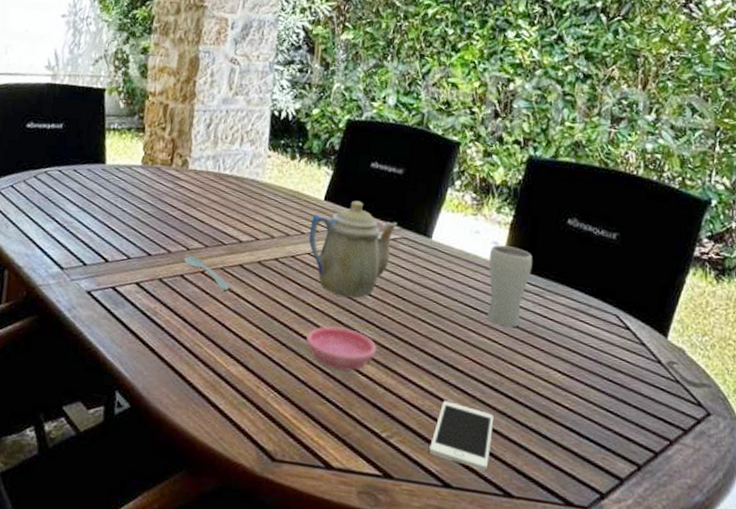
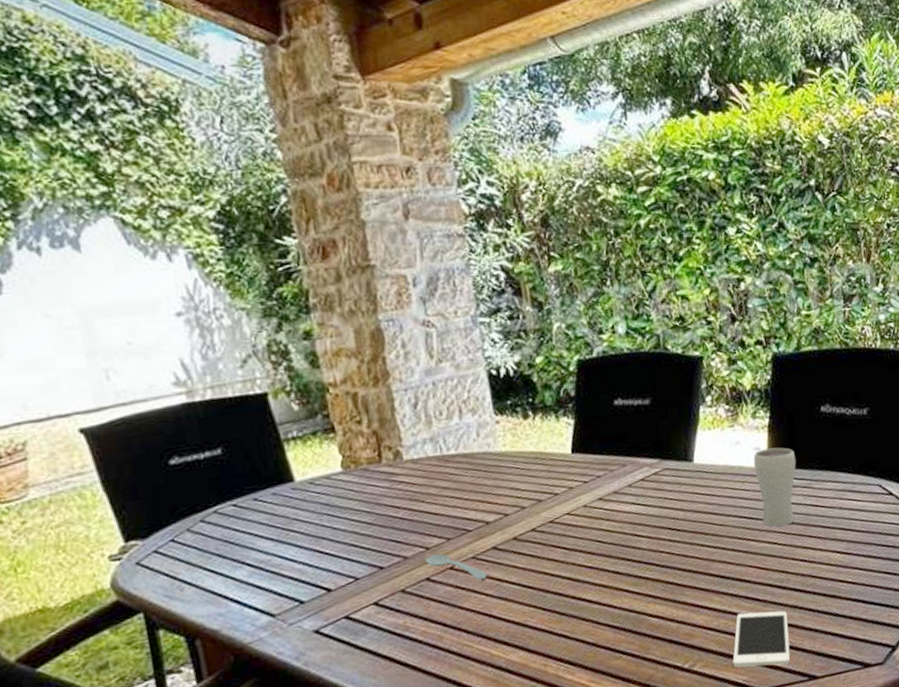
saucer: present [306,326,377,371] -> none [585,575,662,622]
teapot: present [308,200,398,299] -> none [562,444,656,548]

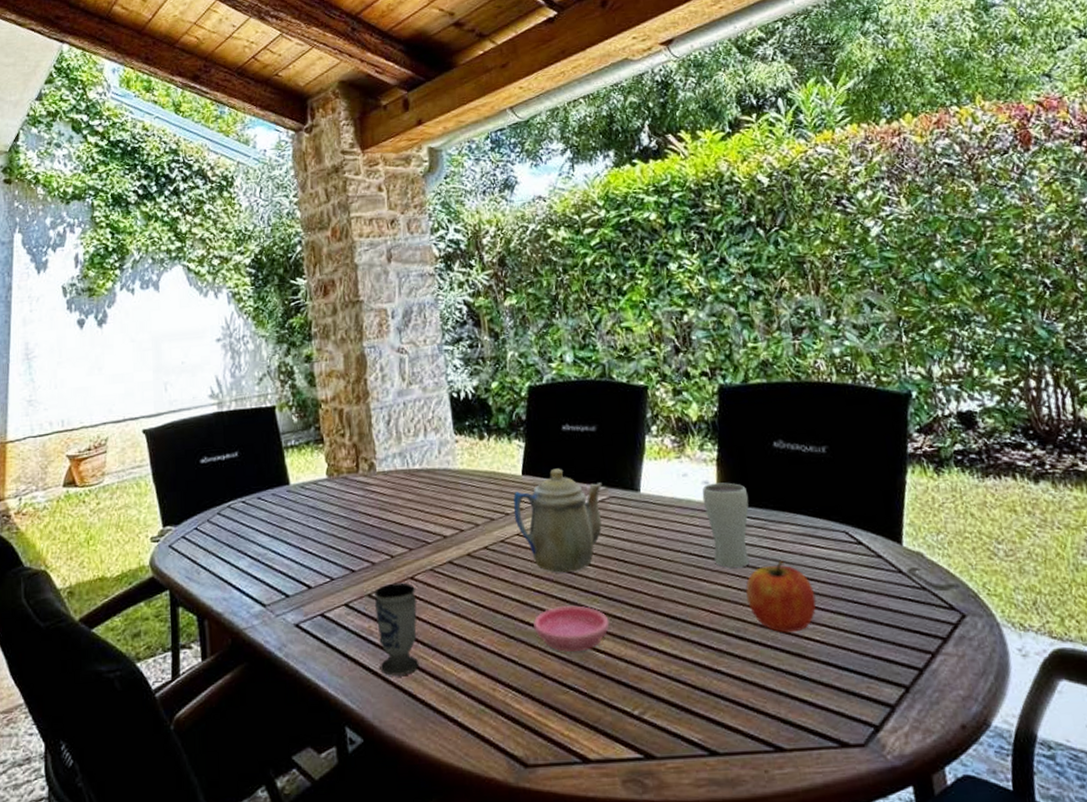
cup: none [409,573,464,668] -> present [374,582,419,676]
spoon: present [425,554,487,580] -> none [390,563,443,593]
teapot: none [562,444,656,548] -> present [513,468,602,573]
saucer: none [585,575,662,622] -> present [533,605,610,653]
cell phone: present [733,610,791,667] -> none [686,661,752,729]
fruit: none [790,515,851,579] -> present [745,560,817,633]

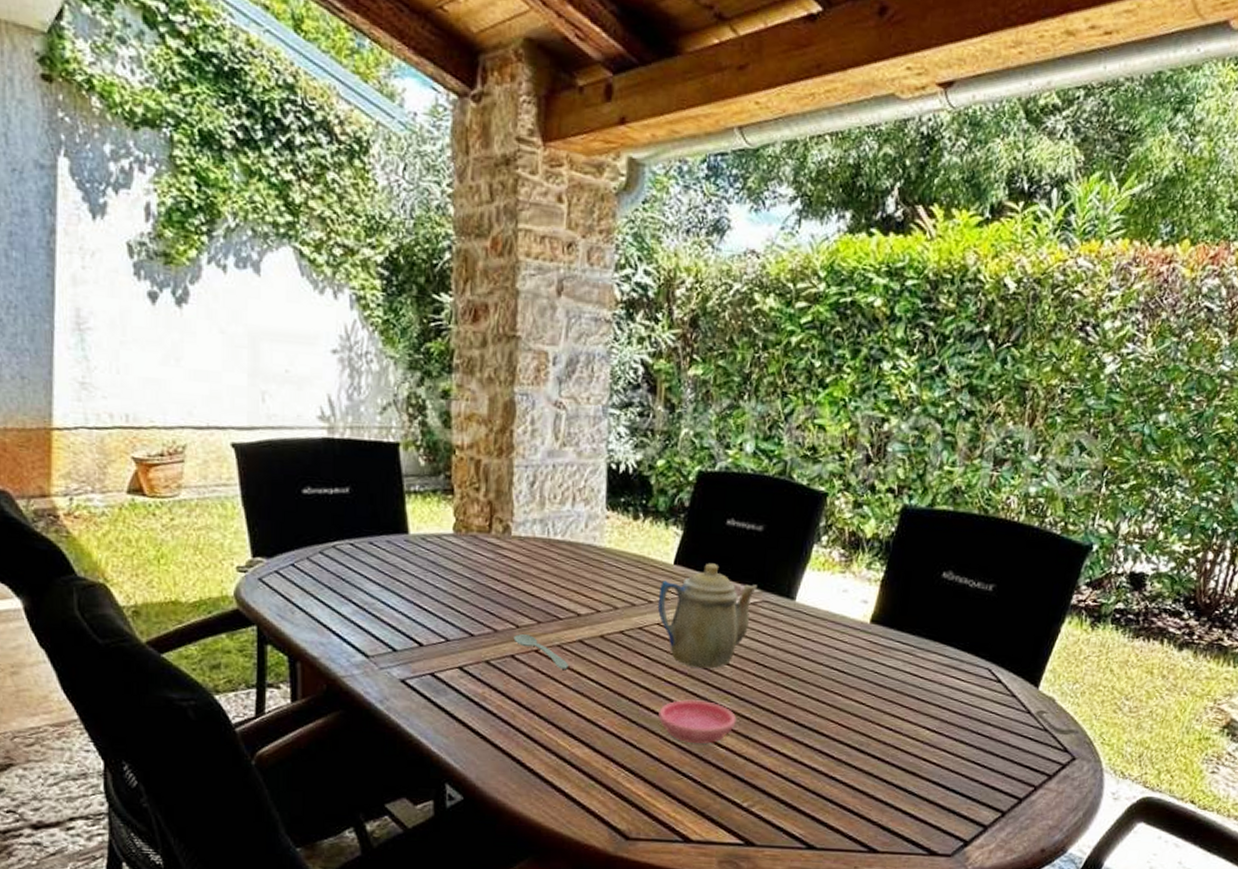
cup: present [374,582,419,676] -> none [489,653,539,743]
spoon: none [390,563,443,593] -> present [513,634,568,669]
drinking glass: present [702,482,750,569] -> none [854,603,905,688]
fruit: present [745,560,817,633] -> none [876,686,944,753]

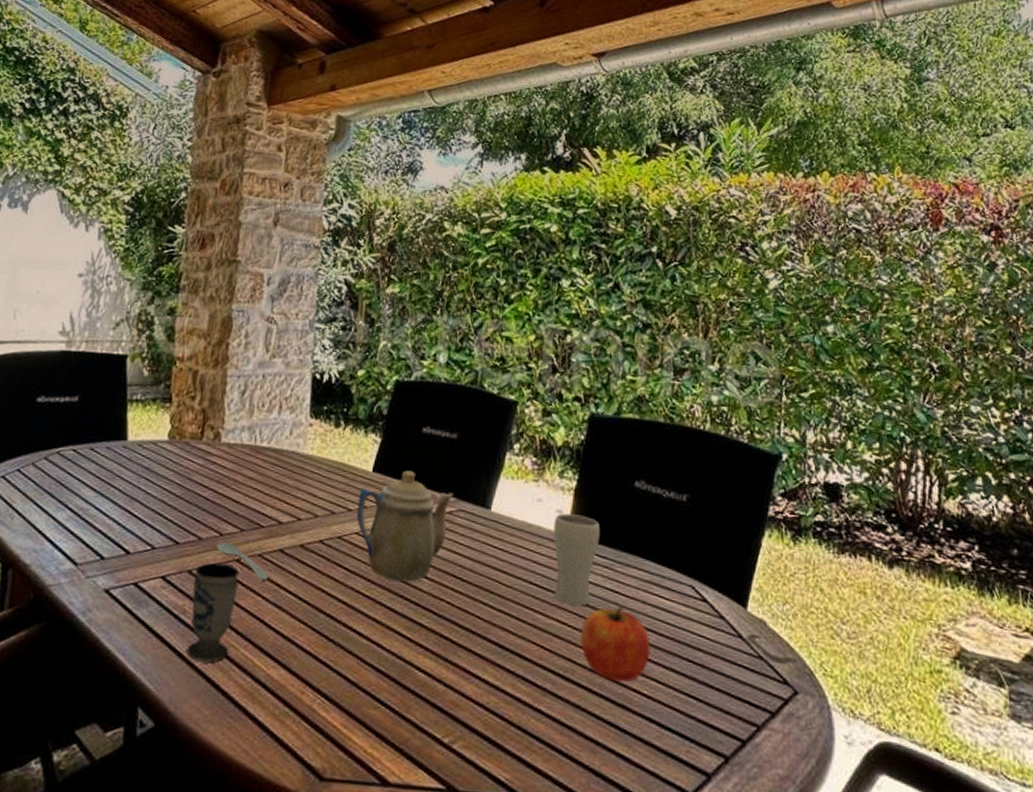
cup: none [489,653,539,743] -> present [186,562,239,662]
saucer: present [658,699,737,744] -> none [356,616,435,667]
drinking glass: none [854,603,905,688] -> present [553,513,601,606]
fruit: none [876,686,944,753] -> present [579,604,651,682]

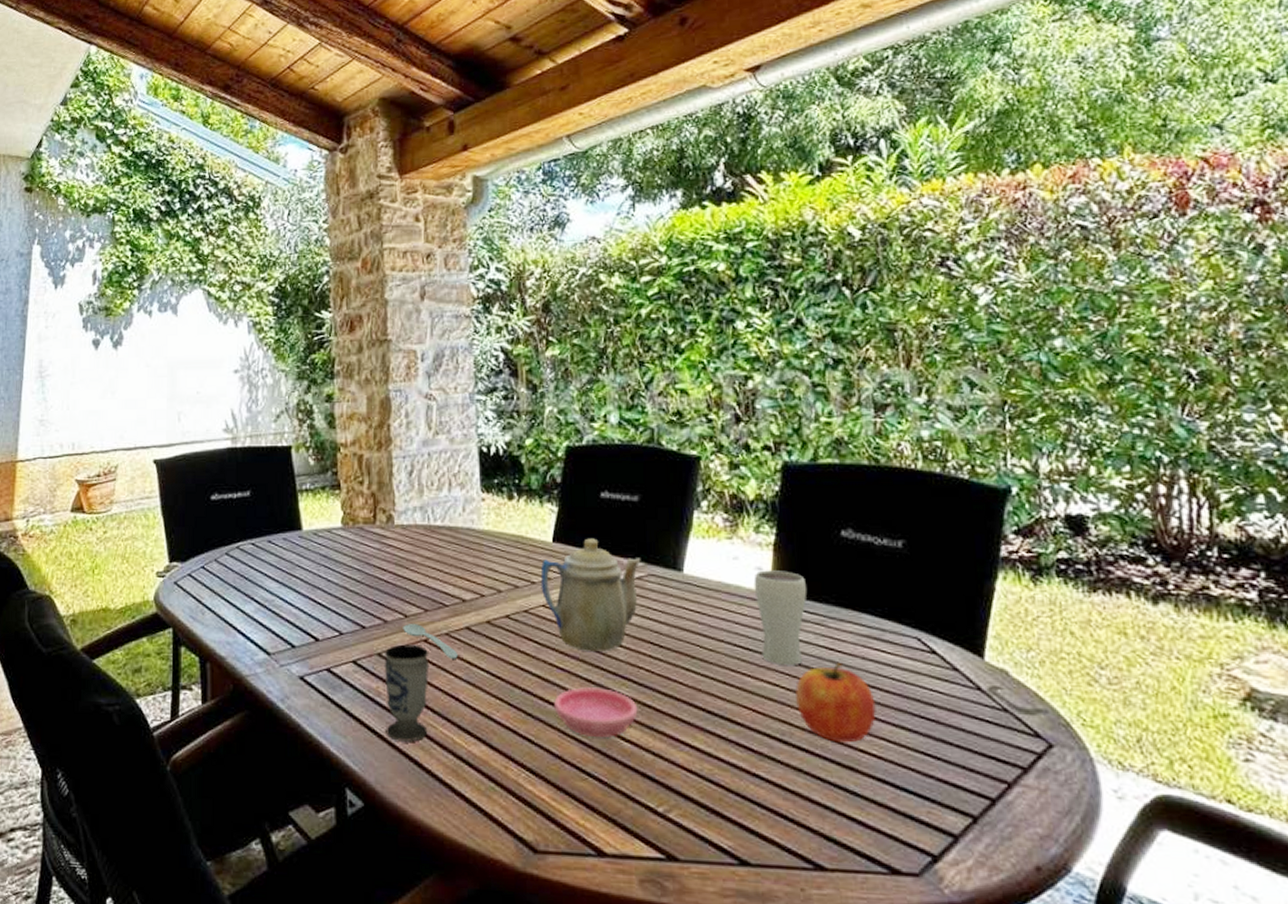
saucer: none [356,616,435,667] -> present [554,687,638,738]

